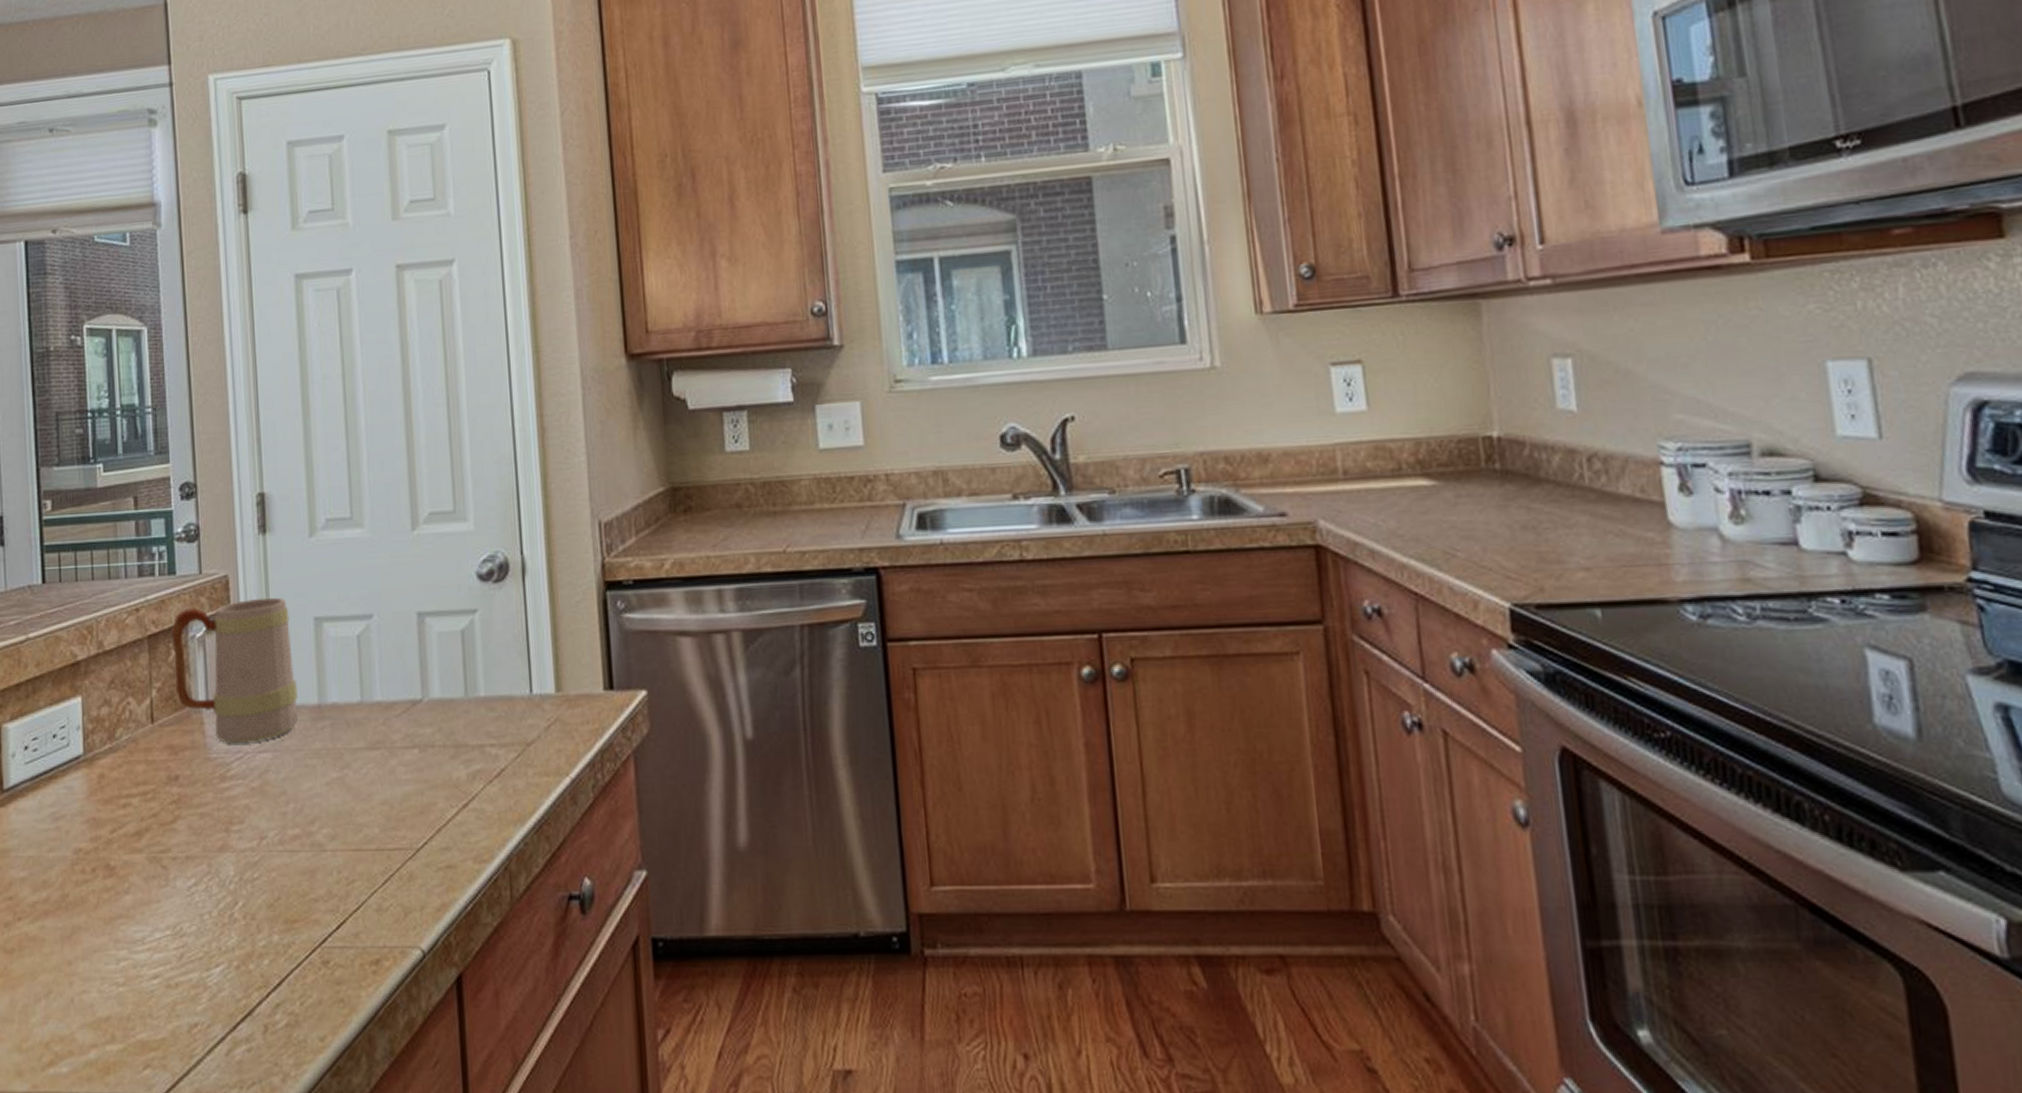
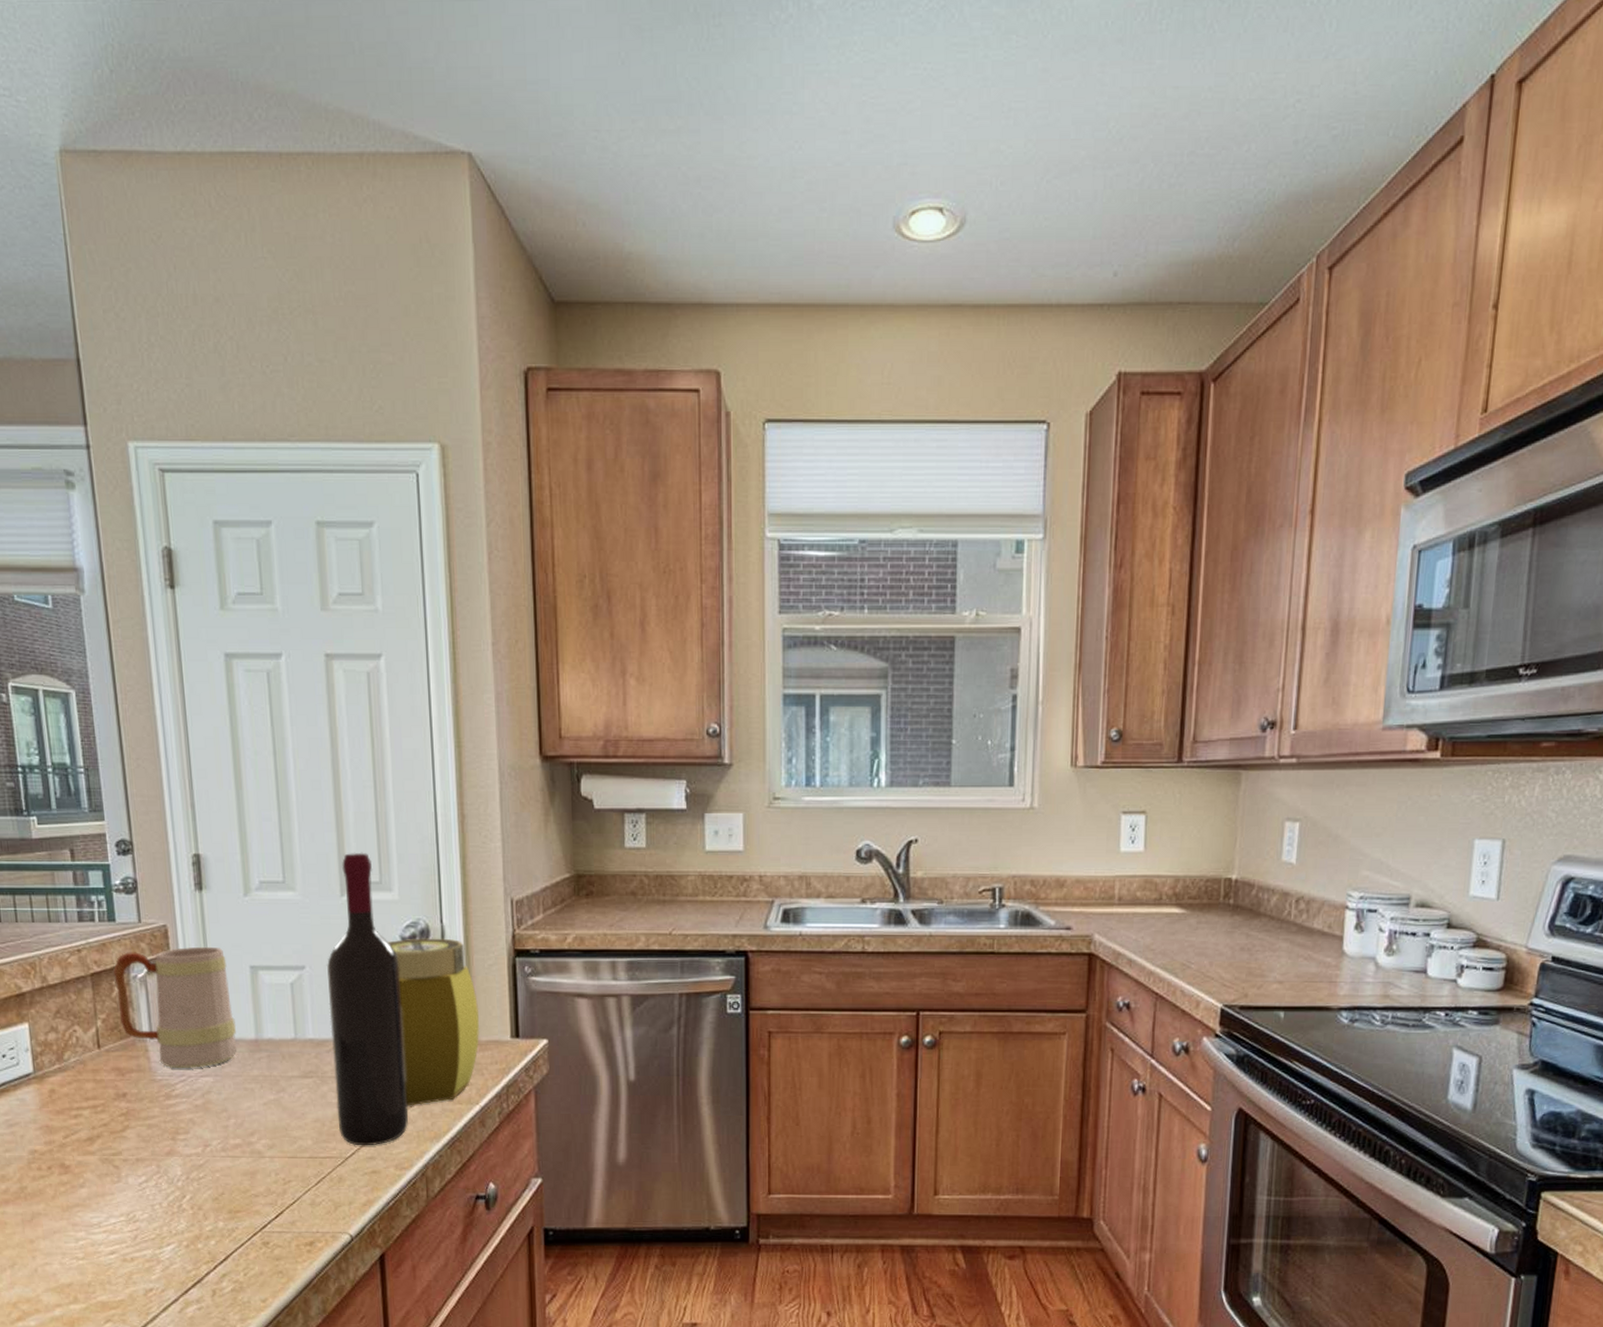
wine bottle: none [395,478,489,834] -> present [326,852,409,1146]
jar: none [463,572,568,781] -> present [388,938,480,1106]

